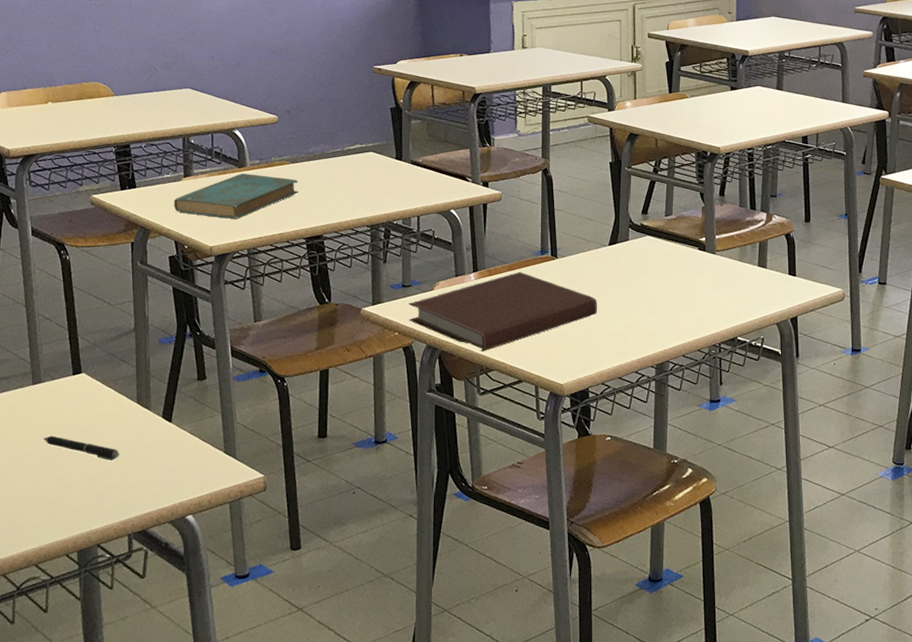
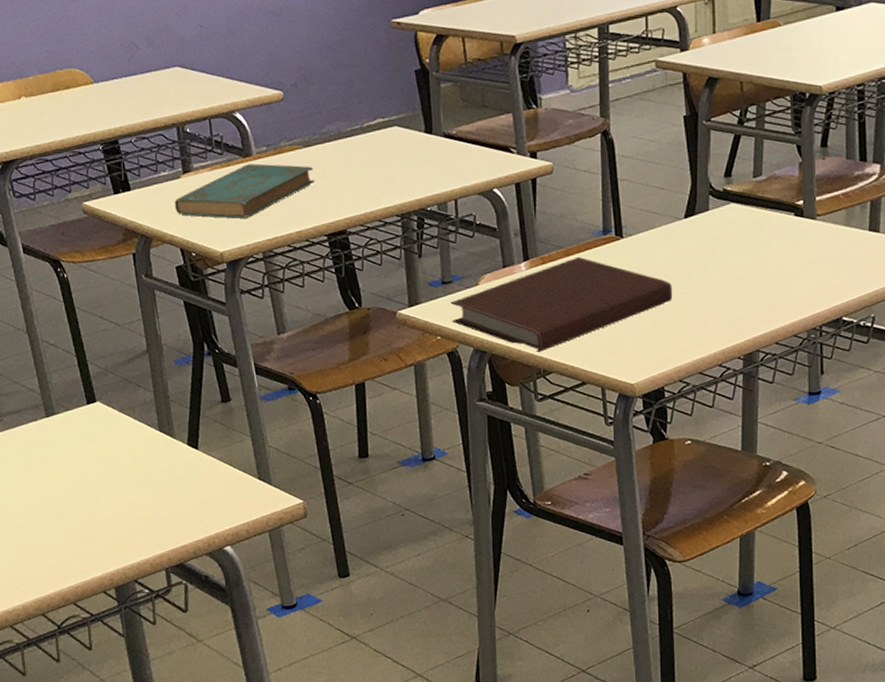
pen: present [43,435,120,461] -> none [65,470,147,494]

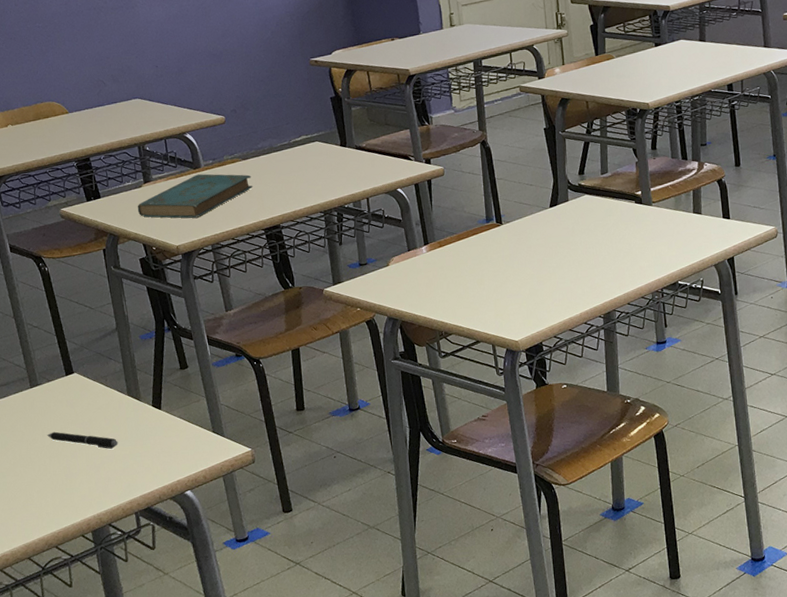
pen: none [65,470,147,494] -> present [47,431,118,450]
notebook: present [450,256,673,352] -> none [367,240,545,318]

